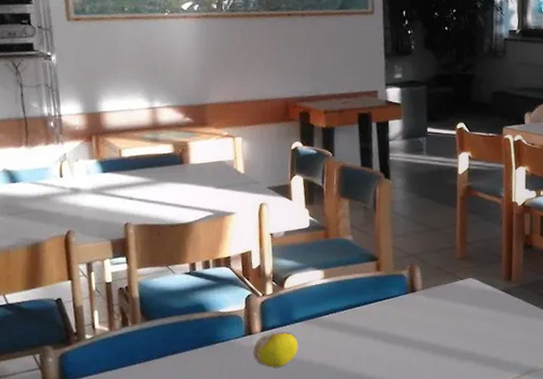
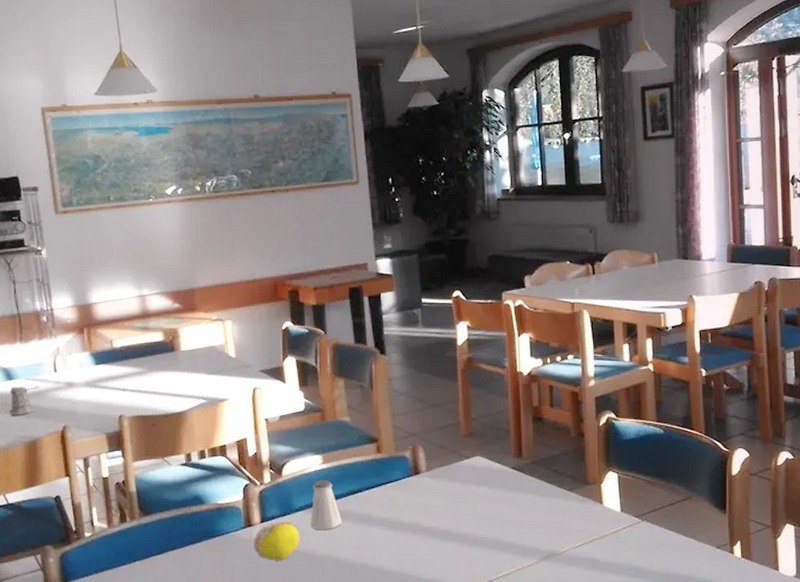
pepper shaker: none [12,190,44,218] -> present [10,386,39,415]
saltshaker: none [309,293,340,340] -> present [310,479,343,529]

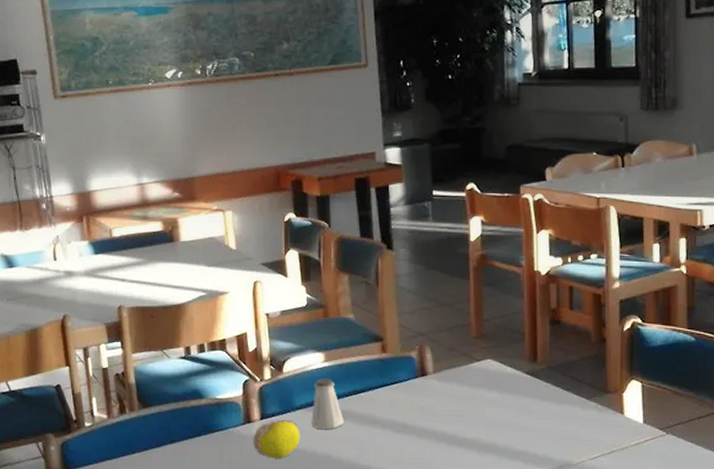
pepper shaker: present [10,386,39,415] -> none [11,274,39,303]

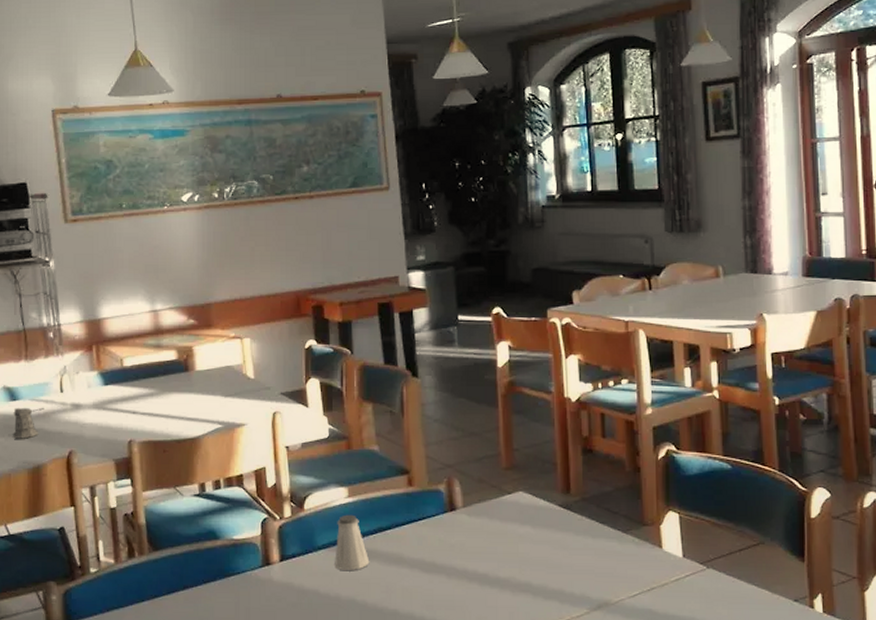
pepper shaker: none [11,274,39,303] -> present [13,407,44,439]
fruit: present [253,420,300,459] -> none [272,561,323,604]

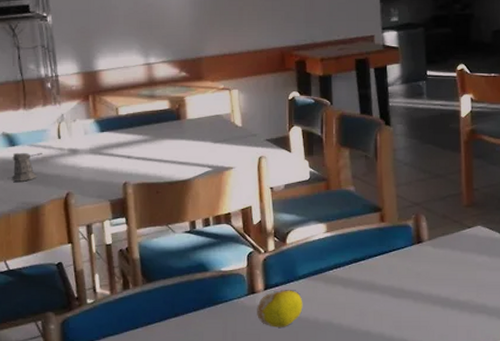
fruit: none [272,561,323,604] -> present [257,290,303,327]
saltshaker: present [335,514,370,570] -> none [314,247,345,297]

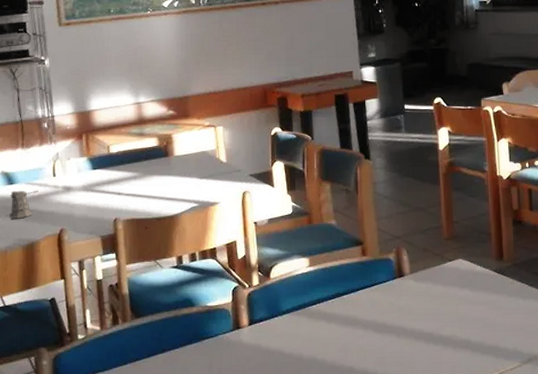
fruit: present [257,290,303,327] -> none [242,325,287,363]

